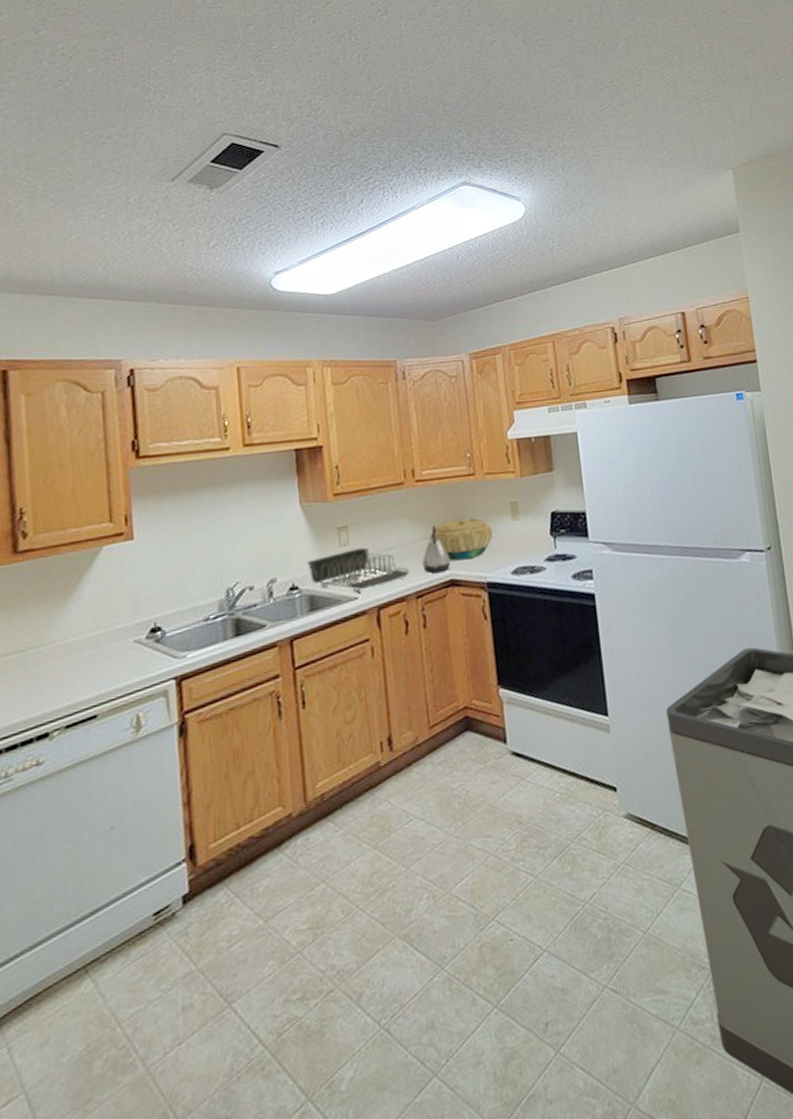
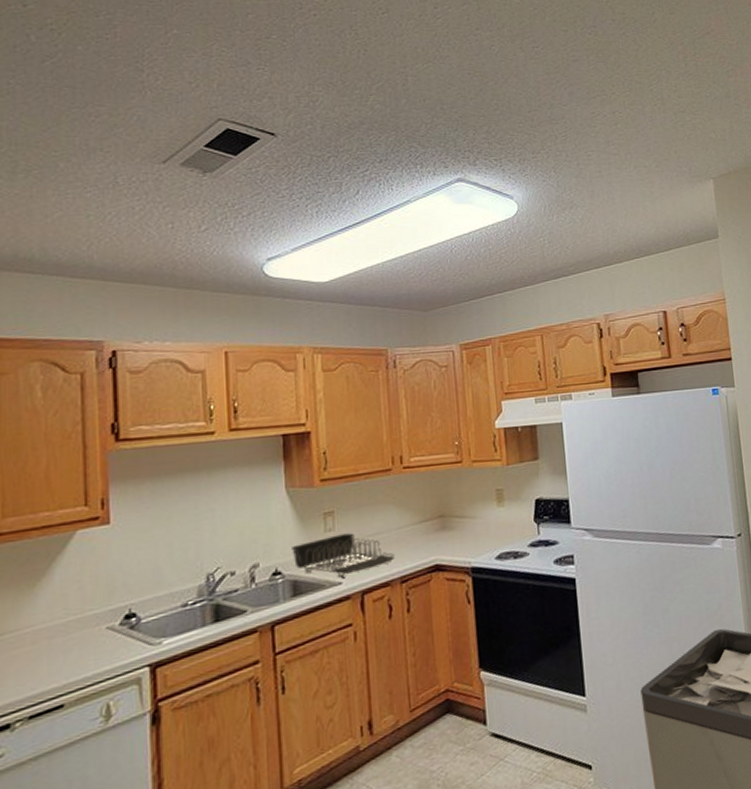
kettle: present [421,526,451,574] -> none [407,512,436,559]
basket: present [429,518,494,561] -> none [416,504,479,547]

